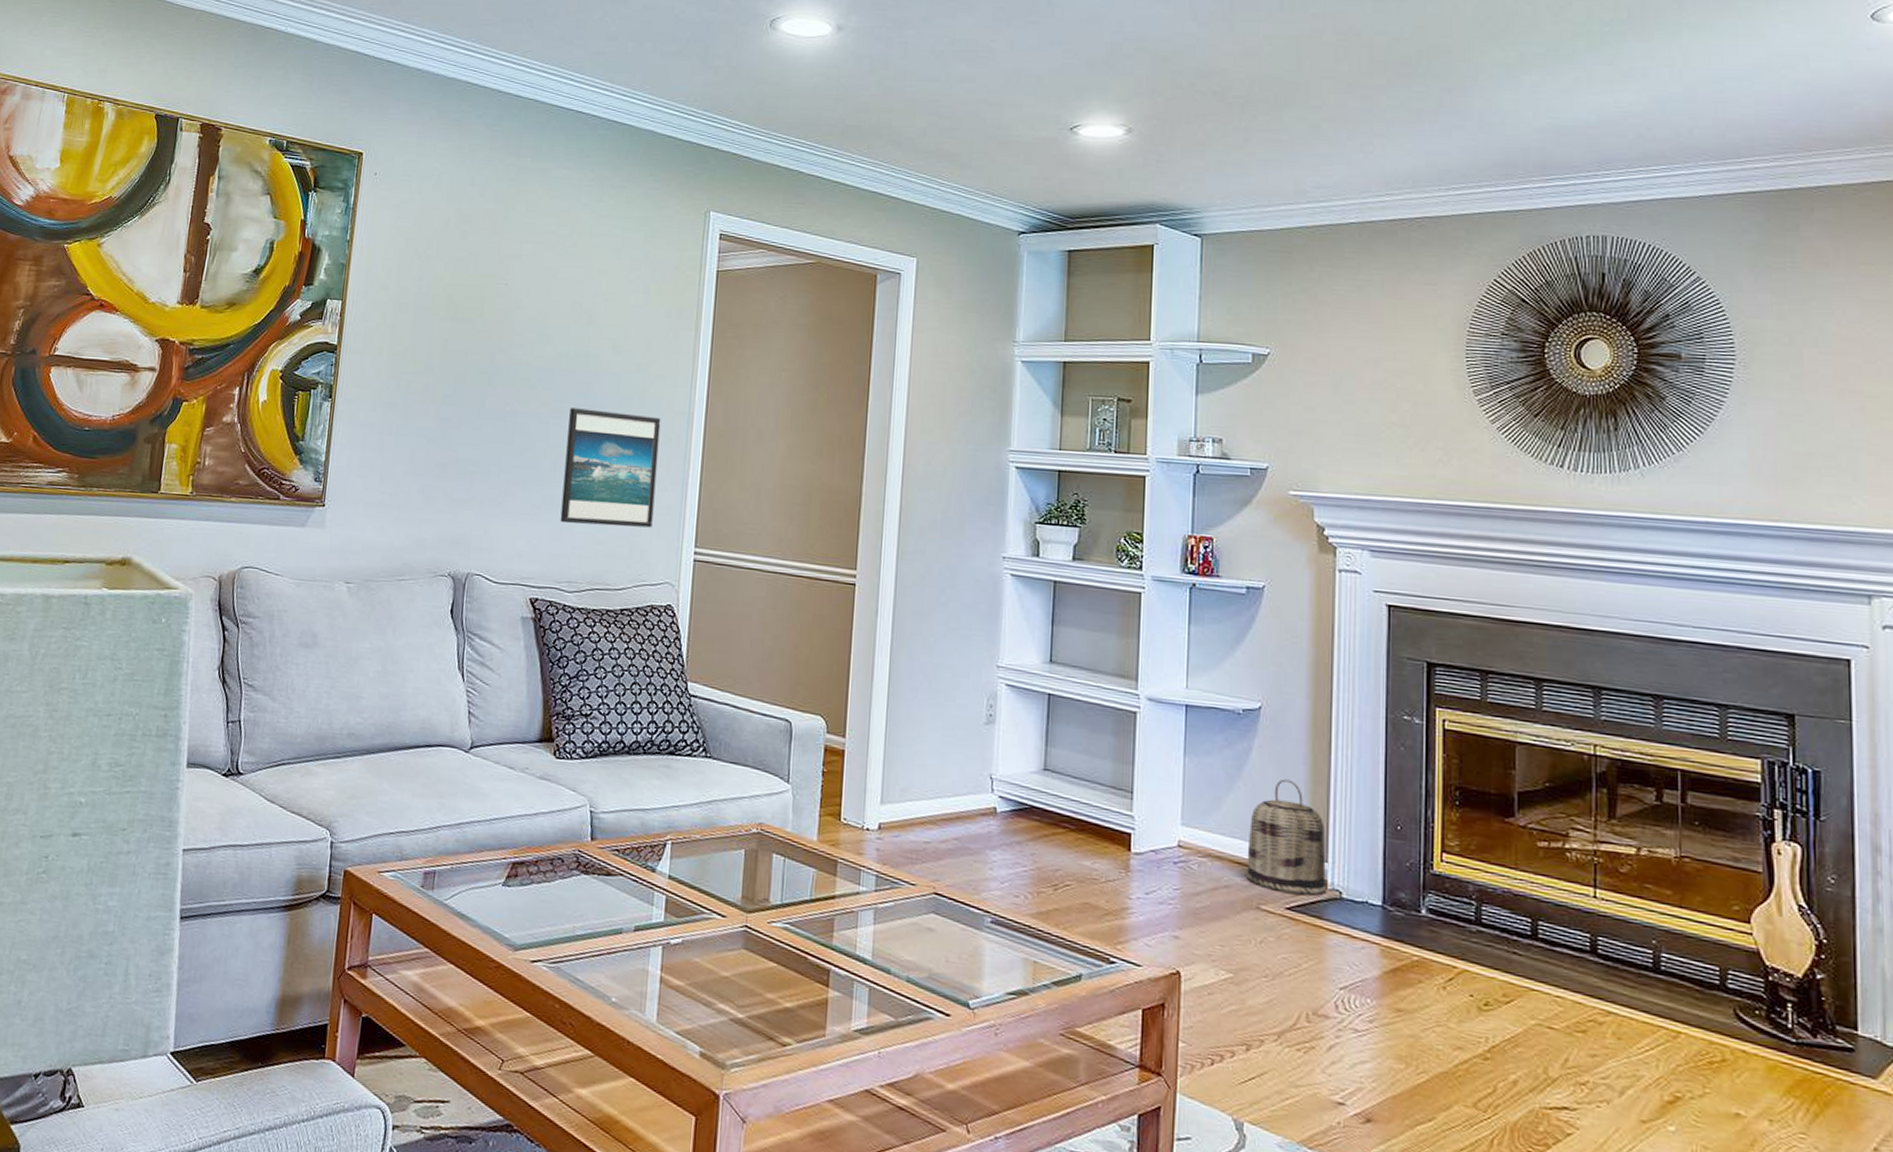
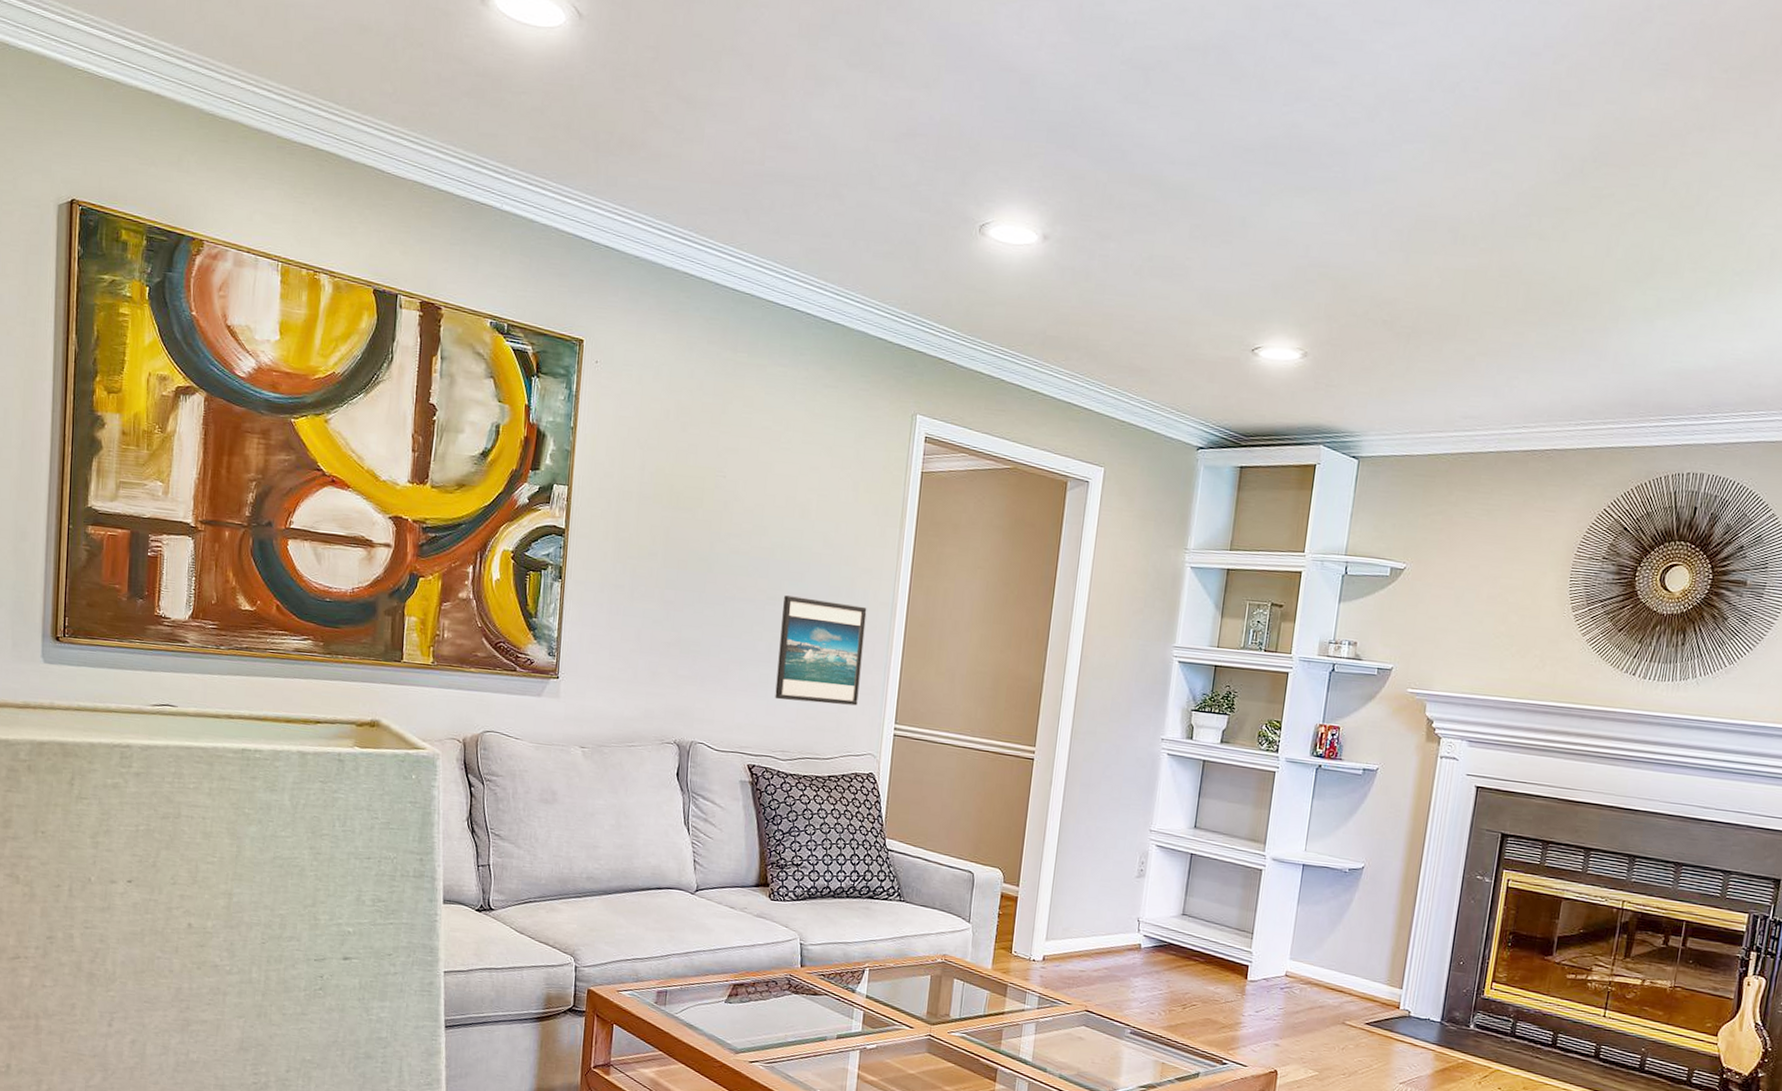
basket: present [1246,779,1327,895] -> none [1337,924,1404,1014]

